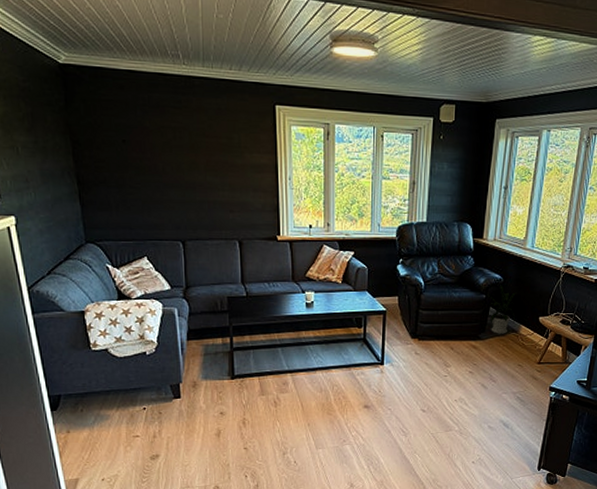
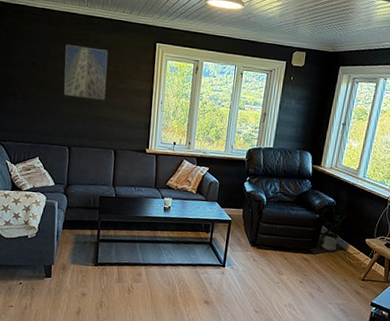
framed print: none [163,114,220,180] -> present [64,44,108,100]

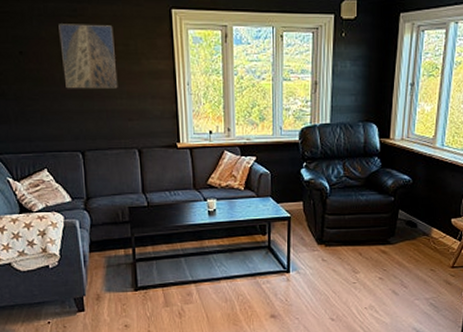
house plant: present [321,205,348,251] -> none [397,184,427,238]

